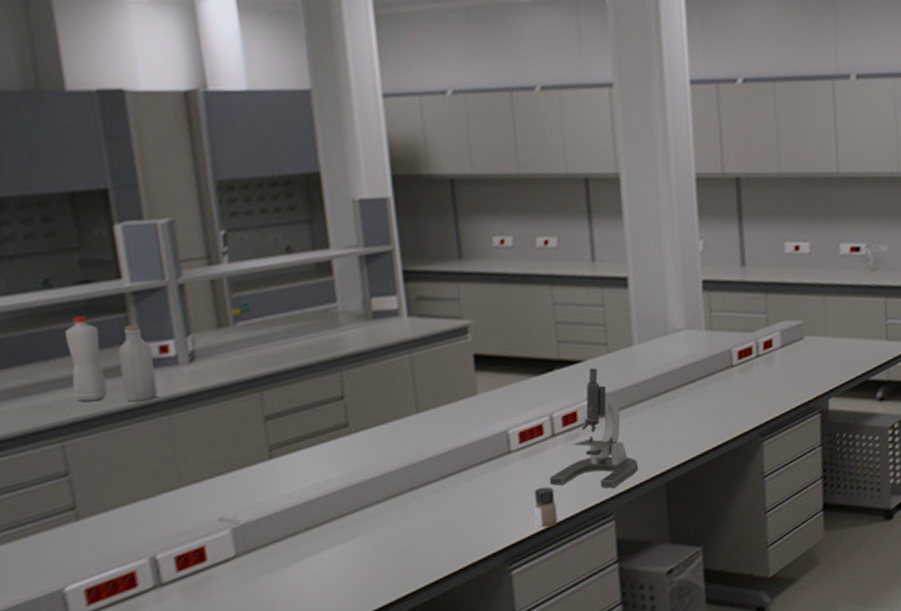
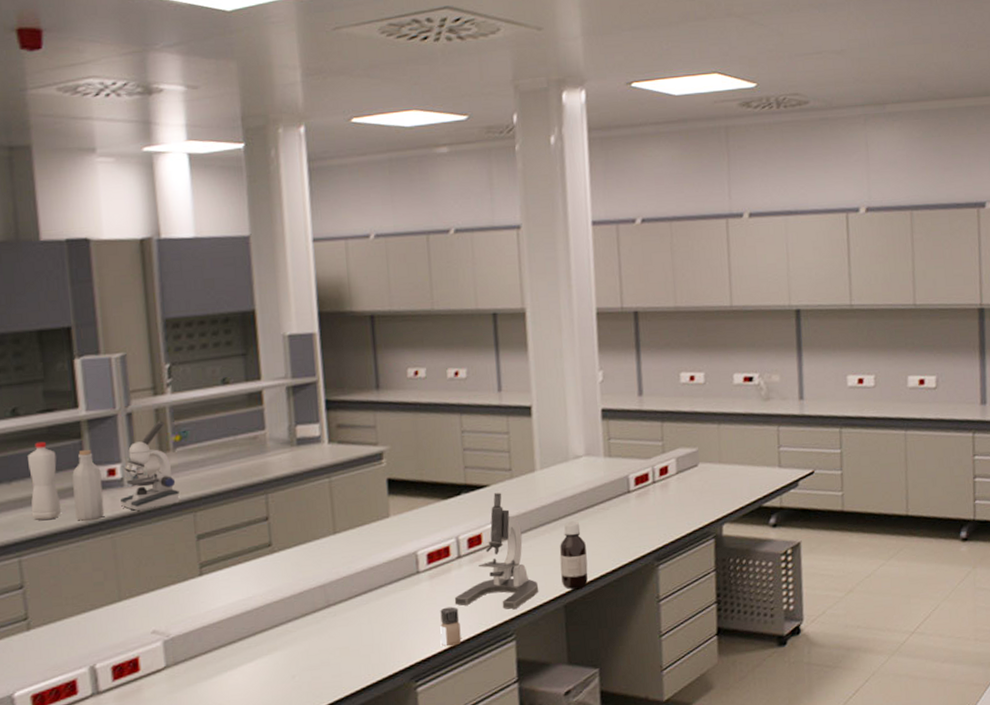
microscope: none [176,291,244,393] -> present [121,420,180,513]
bottle: none [659,397,690,467] -> present [559,521,588,589]

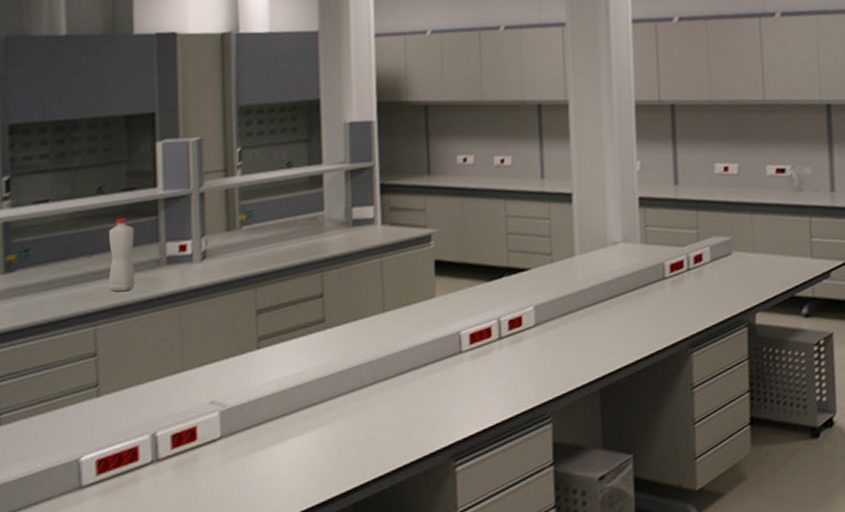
bottle: present [72,449,105,522] -> none [147,226,174,295]
microscope: present [121,420,180,513] -> none [189,199,243,287]
bottle: present [440,606,462,647] -> none [480,387,500,427]
microscope: present [454,493,538,610] -> none [494,276,575,392]
bottle: present [559,521,588,589] -> none [596,306,624,373]

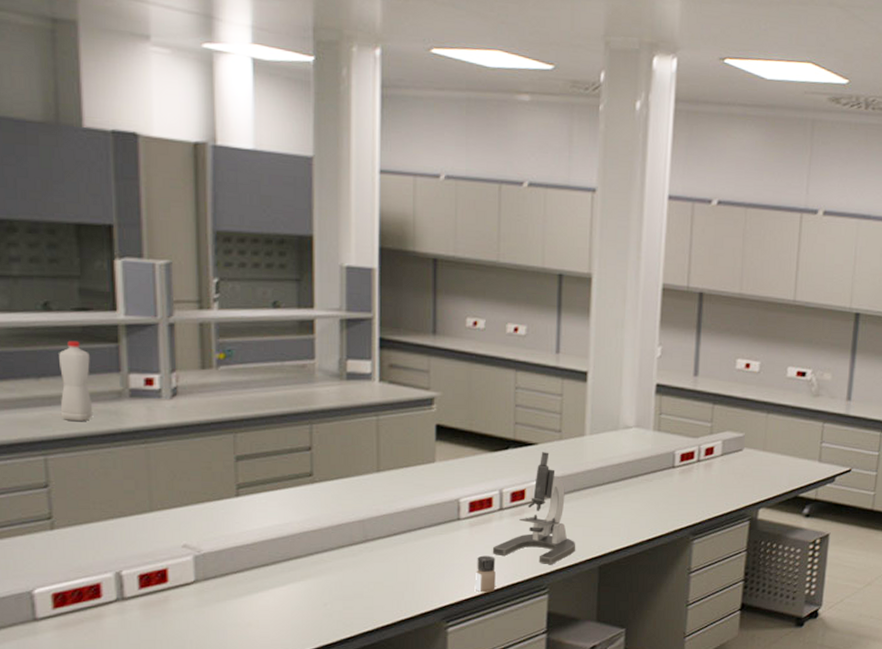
bottle: none [480,387,500,427] -> present [476,555,496,593]
microscope: none [494,276,575,392] -> present [492,452,575,565]

